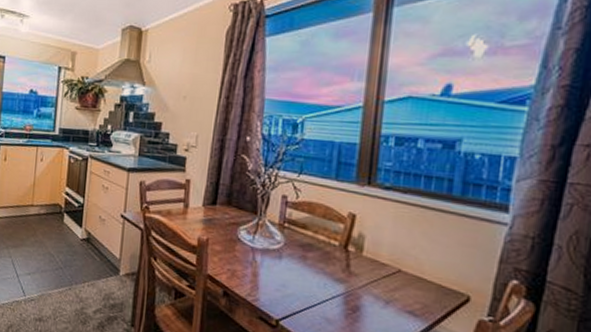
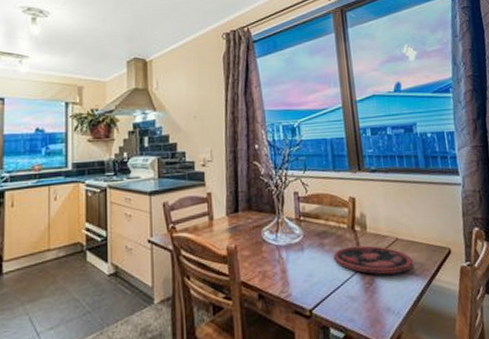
plate: none [315,265,414,309] -> present [333,245,413,275]

